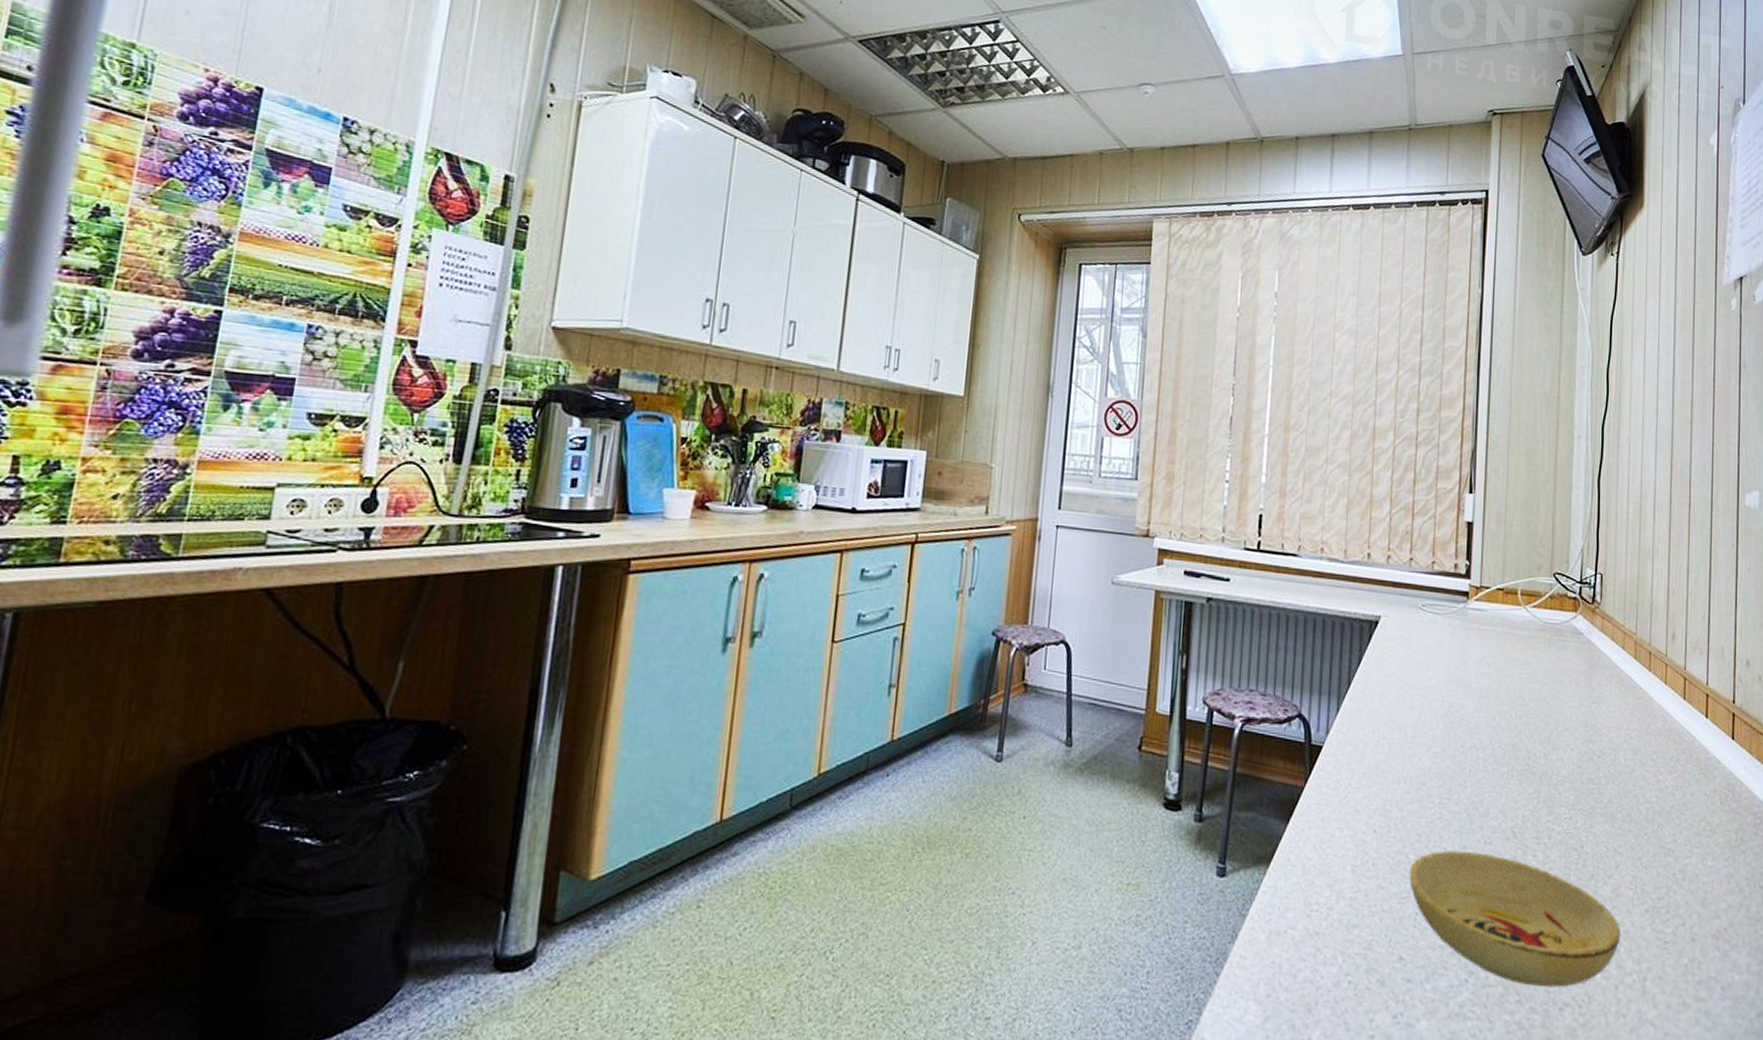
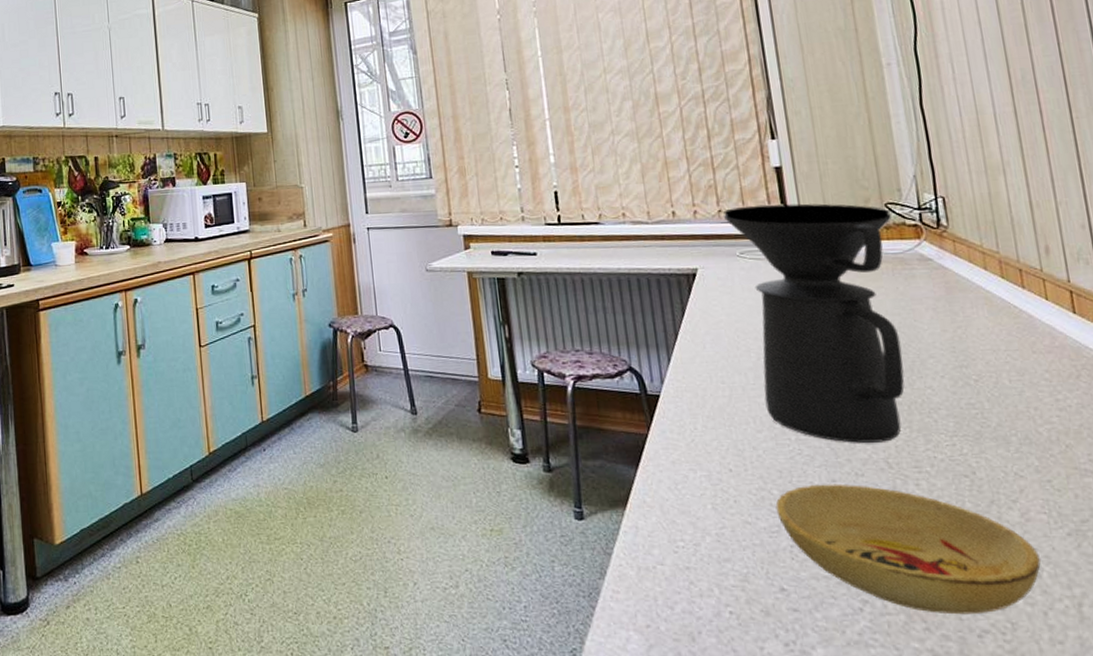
coffee maker: none [1413,557,1558,811] -> present [723,203,905,443]

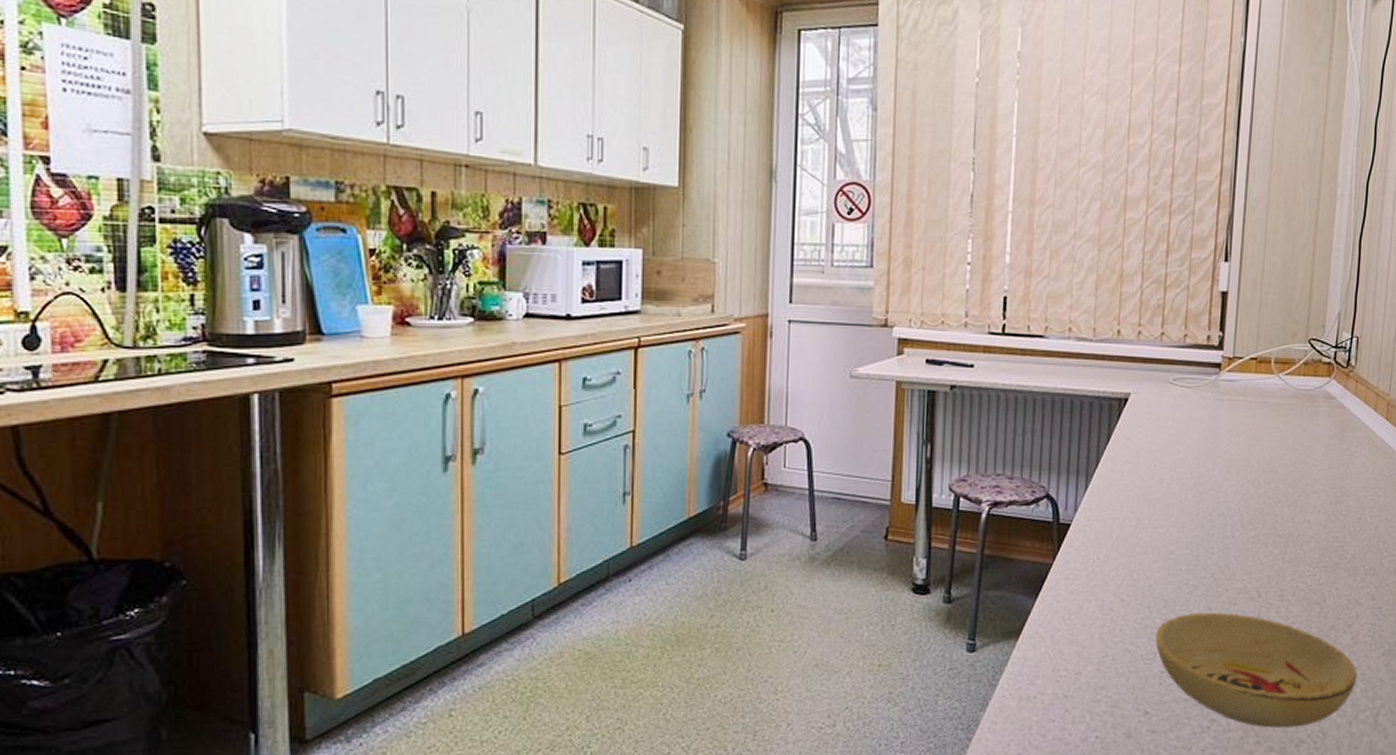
coffee maker: present [723,203,905,443] -> none [1164,330,1313,573]

